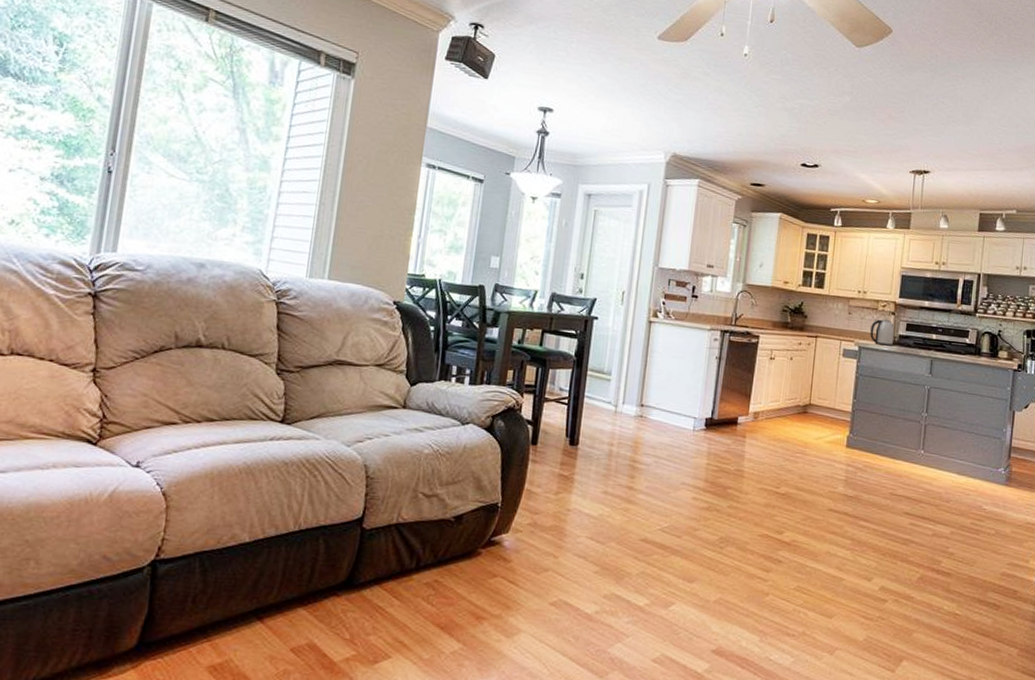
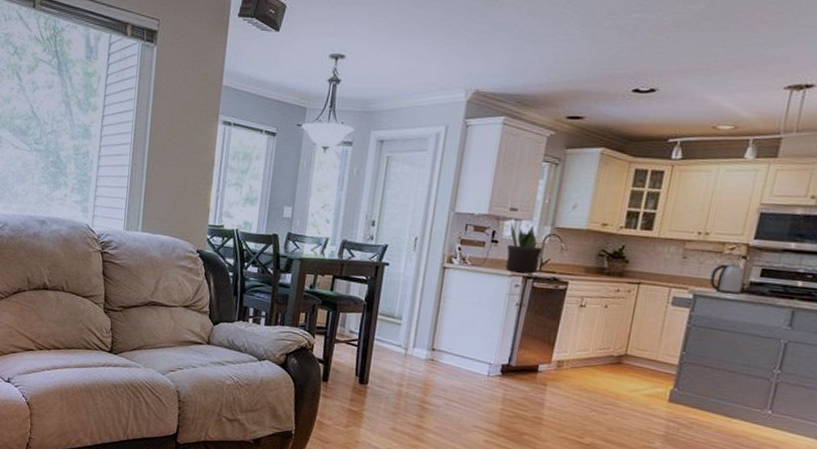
planter: none [705,278,736,329] -> present [505,222,543,275]

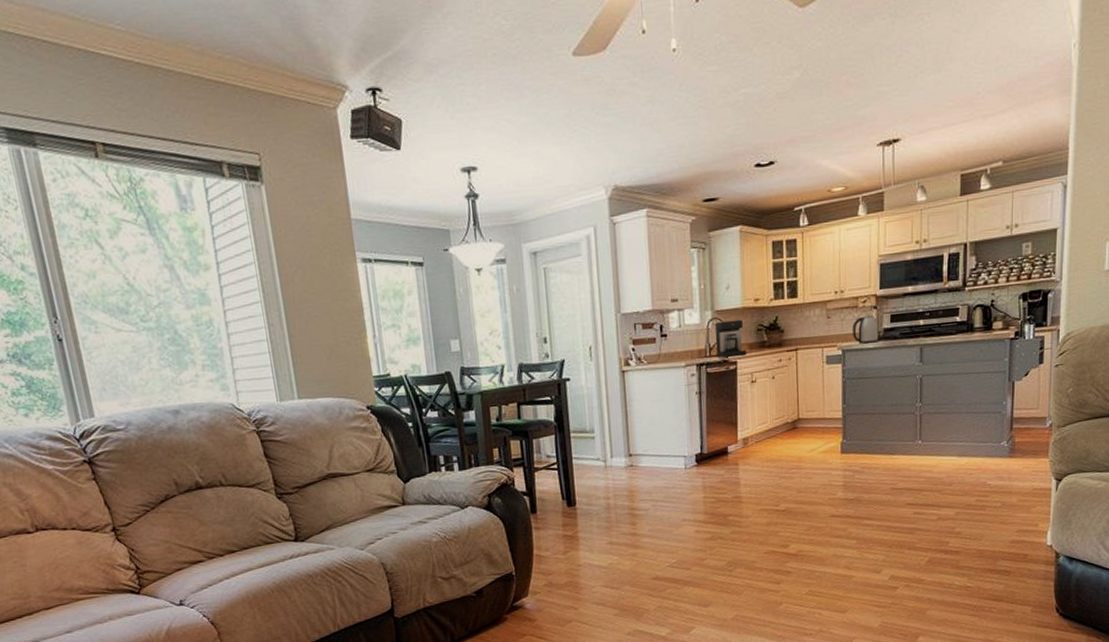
planter: present [505,222,543,275] -> none [674,313,708,363]
coffee maker: none [546,238,584,279] -> present [714,319,747,359]

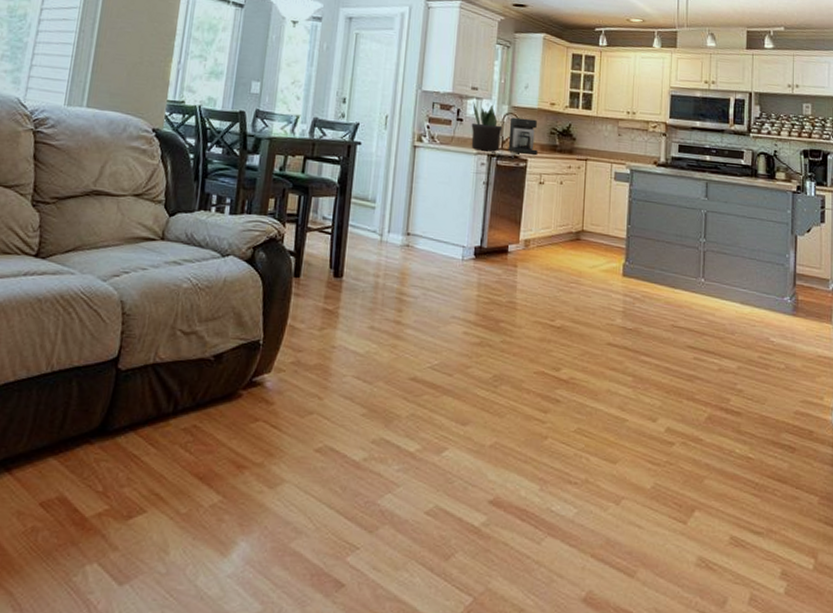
planter: none [674,313,708,363] -> present [471,101,503,153]
kettle: present [853,315,879,345] -> none [642,140,667,170]

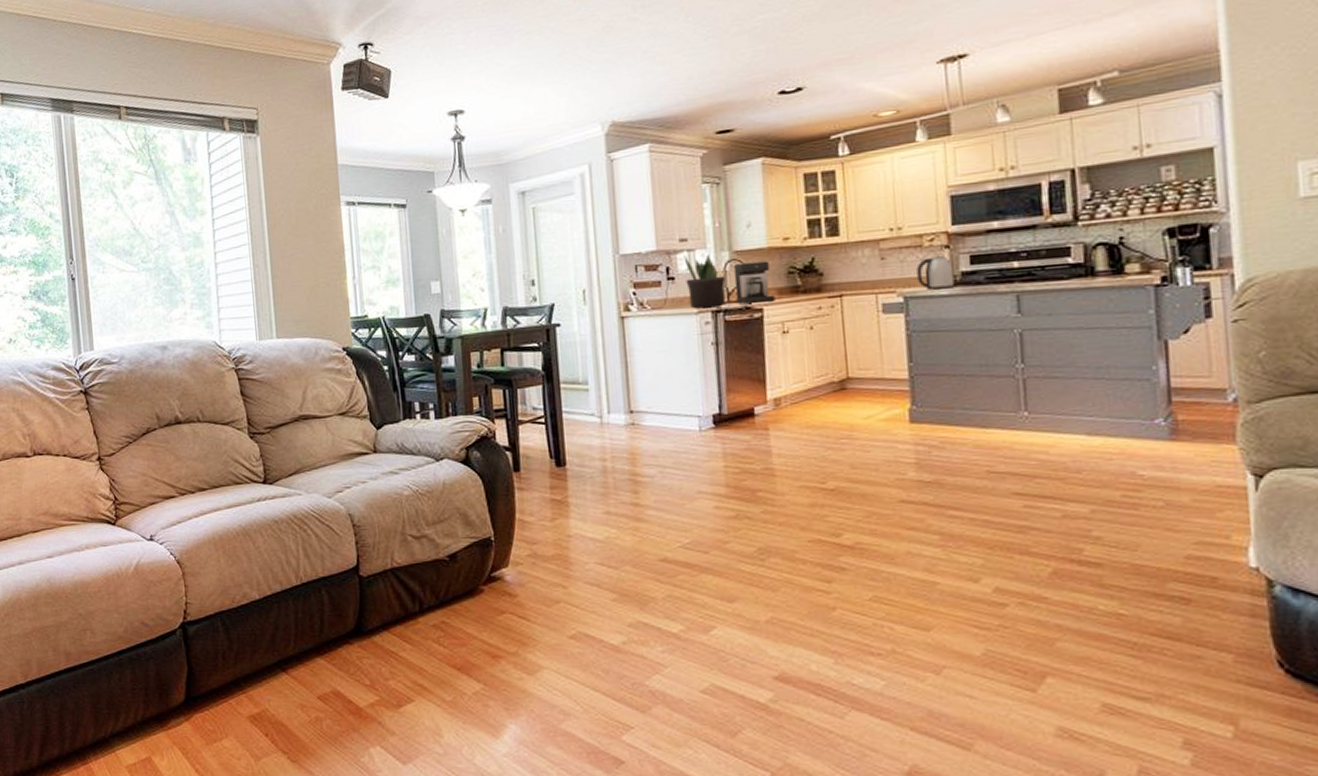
kettle: none [642,140,667,170] -> present [916,256,955,291]

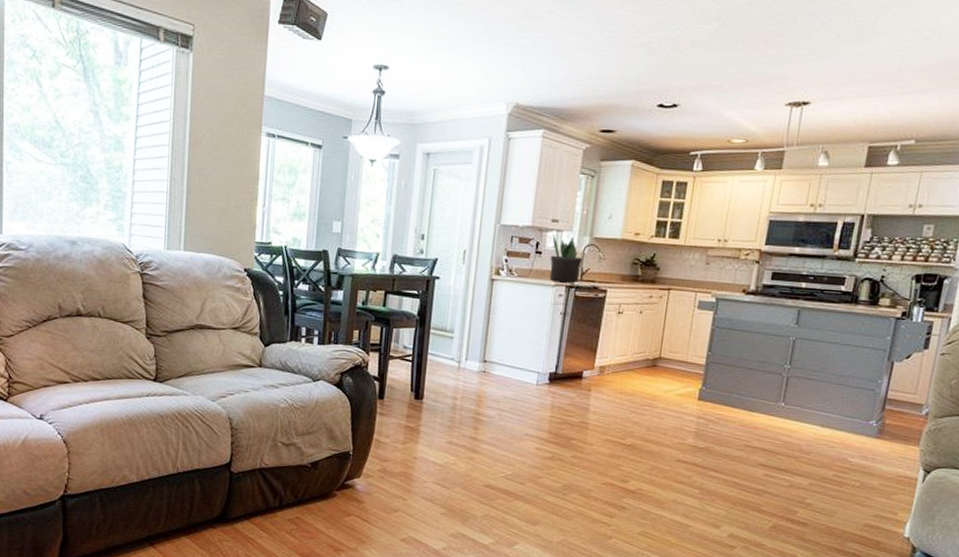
coffee maker: present [733,261,775,305] -> none [587,248,619,287]
kettle: present [916,256,955,291] -> none [729,268,758,298]

